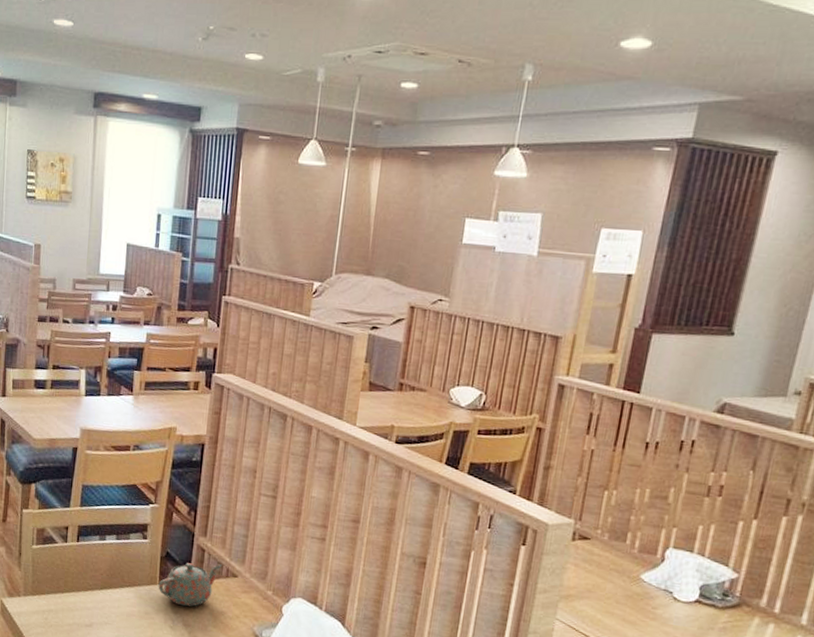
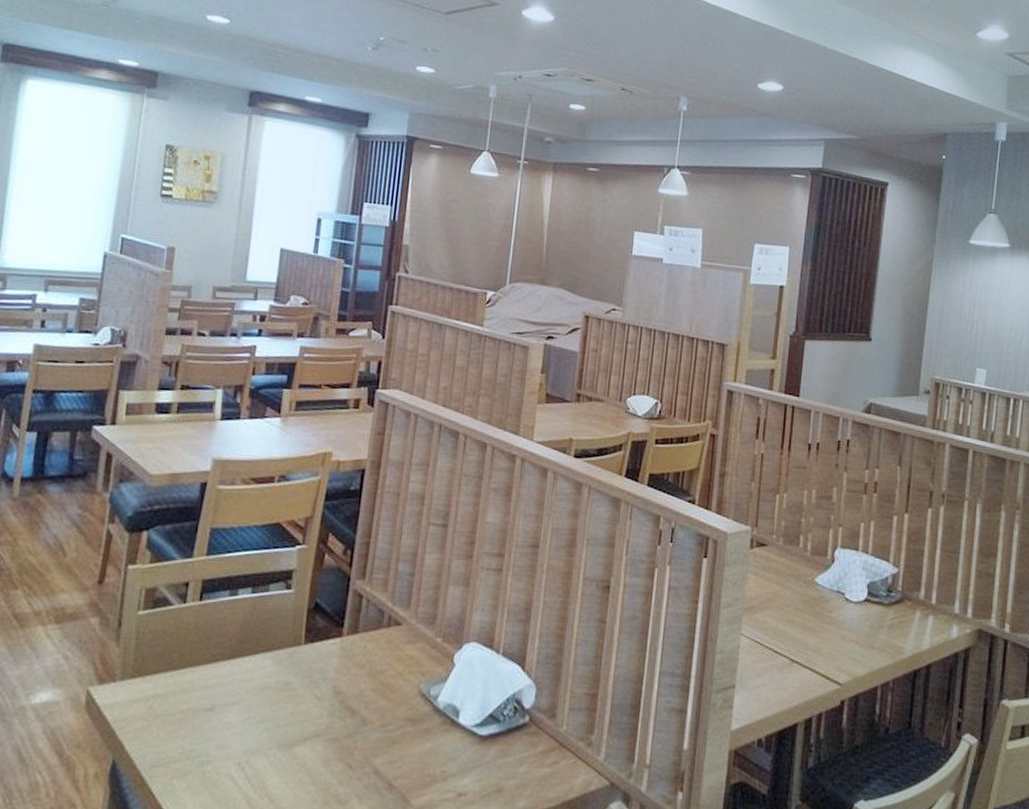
teapot: present [158,563,222,607] -> none [303,611,383,669]

